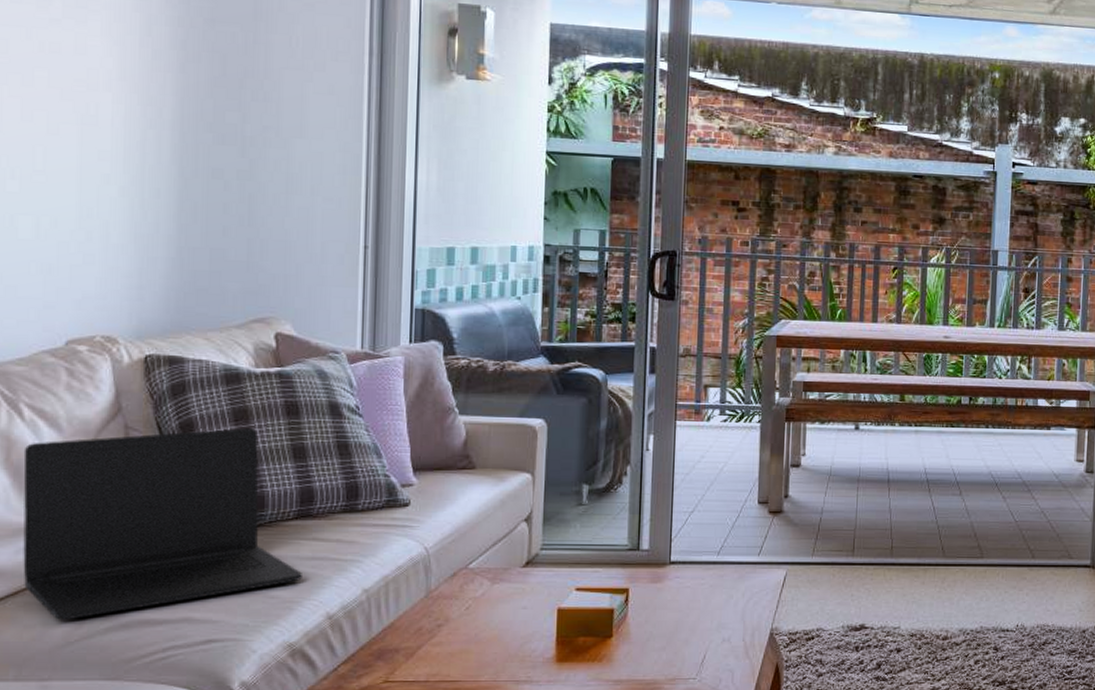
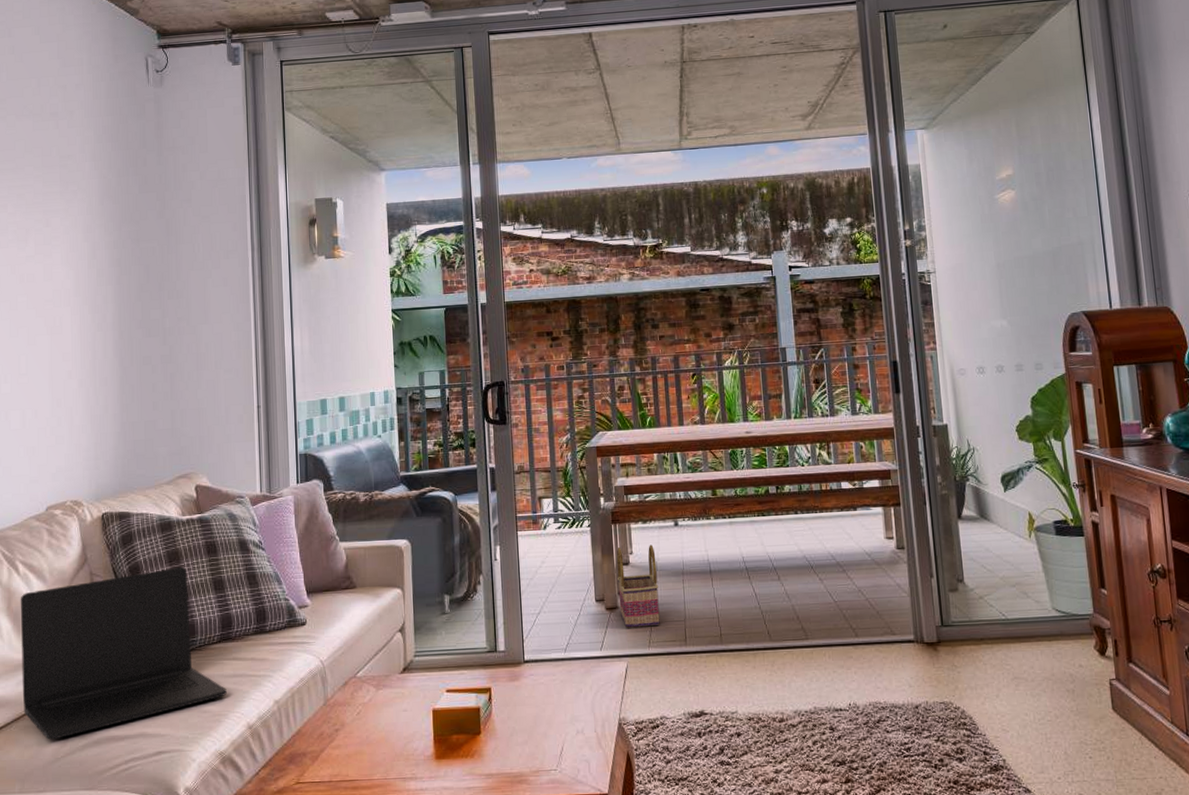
basket: none [784,447,831,534] -> present [616,544,660,628]

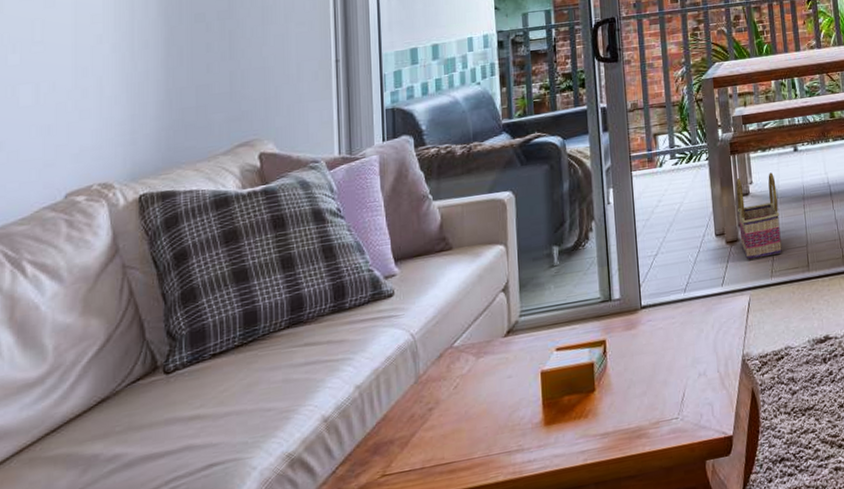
laptop: present [20,567,227,740] -> none [27,247,297,471]

